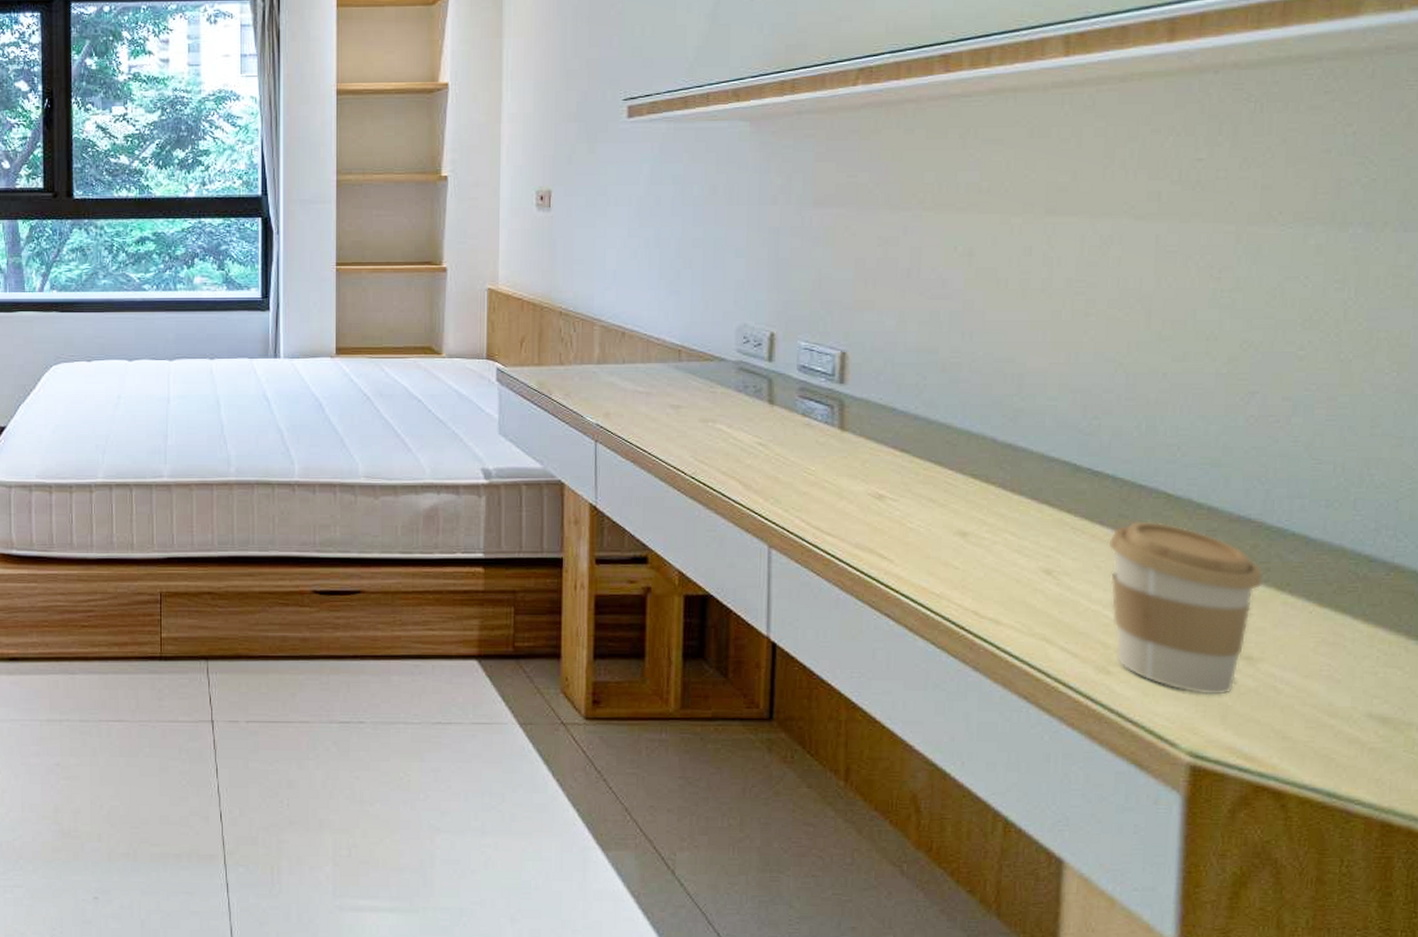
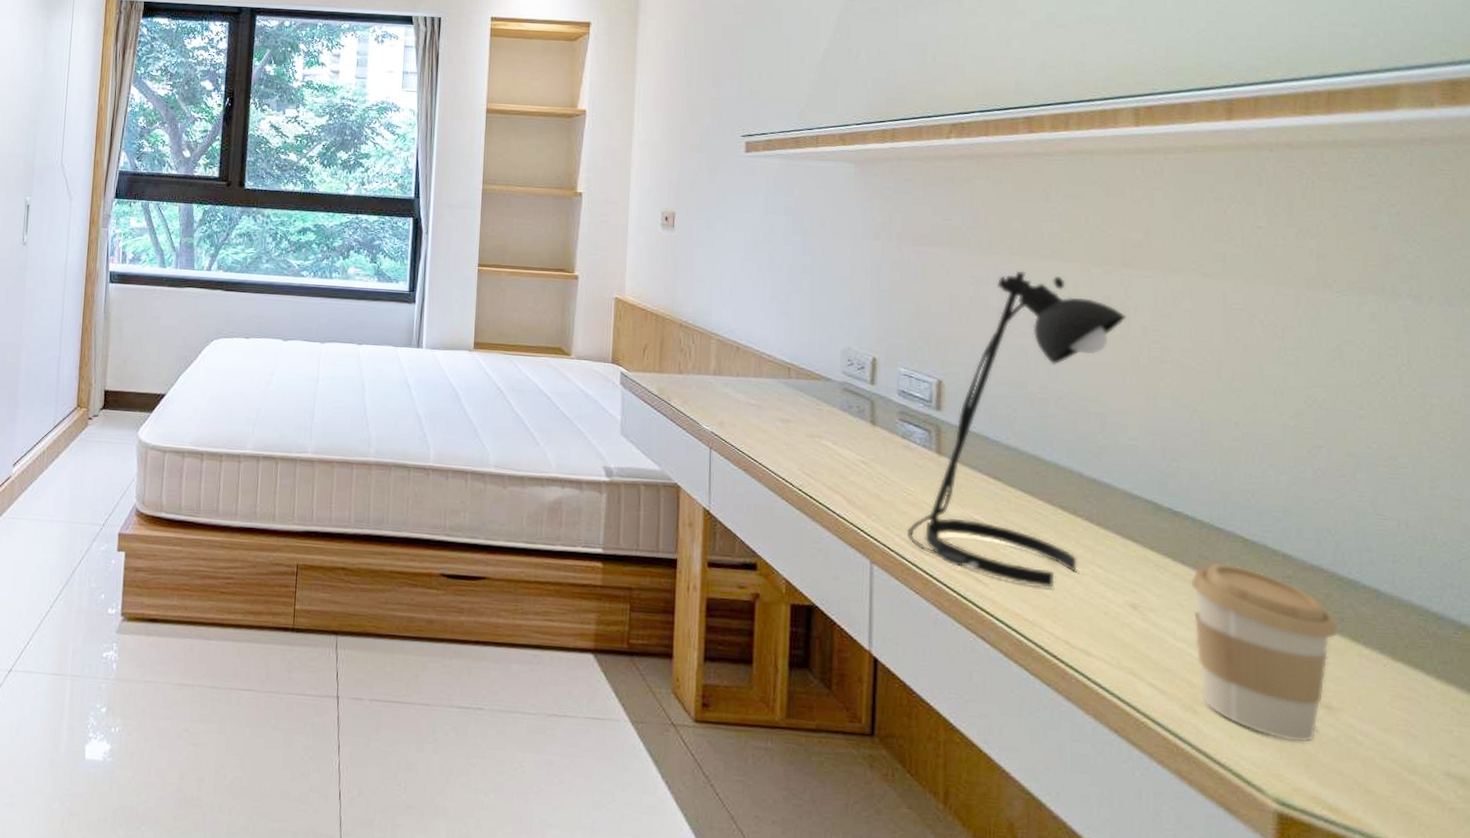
desk lamp: none [807,227,1049,559] -> present [906,270,1127,587]

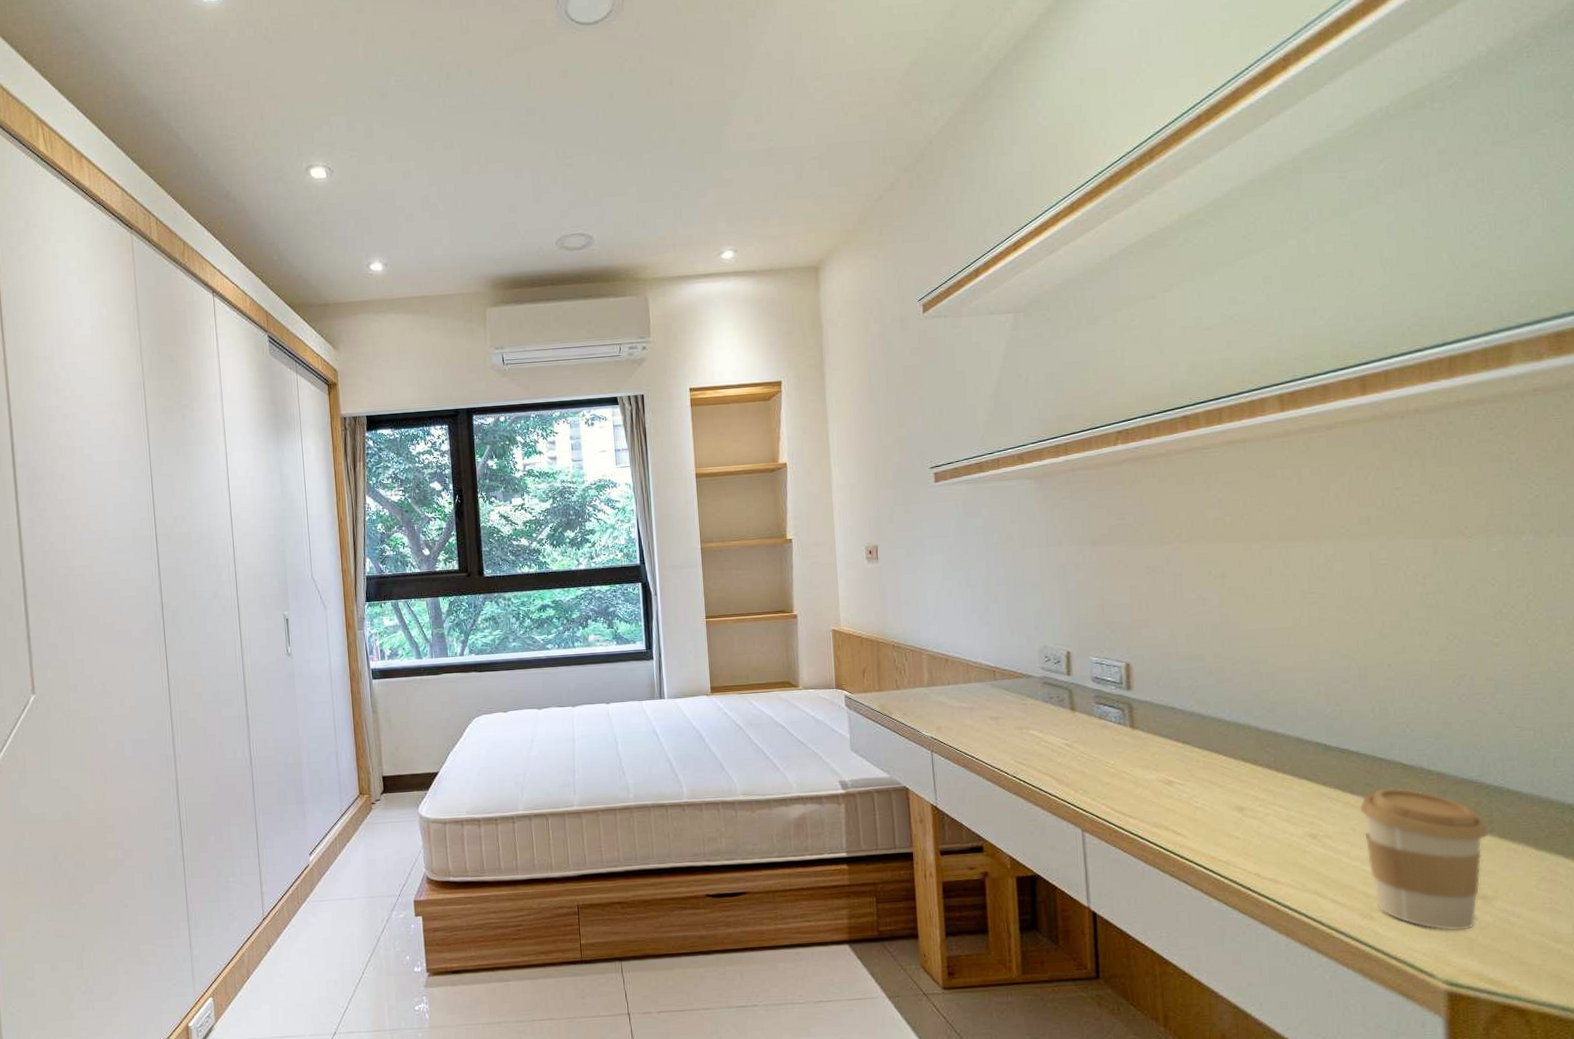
desk lamp: present [906,270,1127,587] -> none [1110,556,1287,831]

